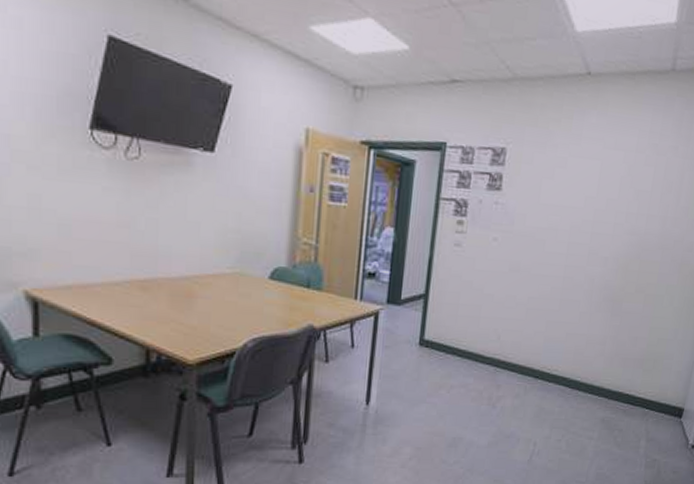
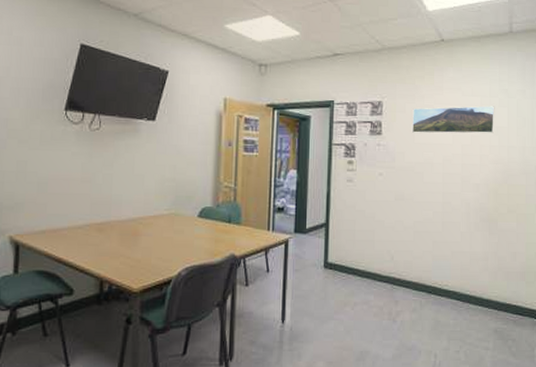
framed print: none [538,160,640,198] -> present [412,106,495,134]

